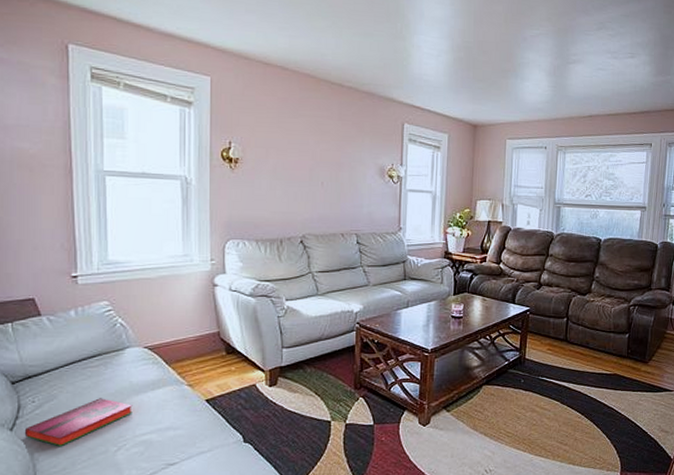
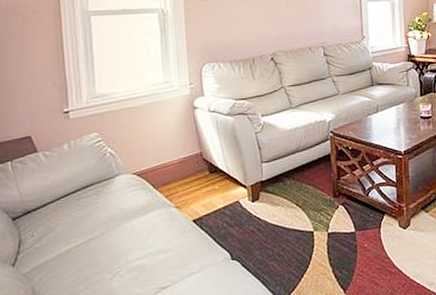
hardback book: present [24,398,132,447] -> none [25,226,125,279]

